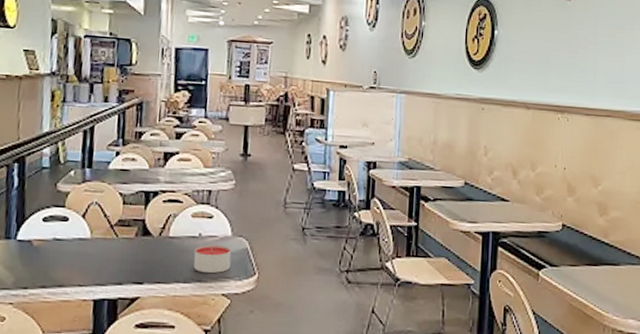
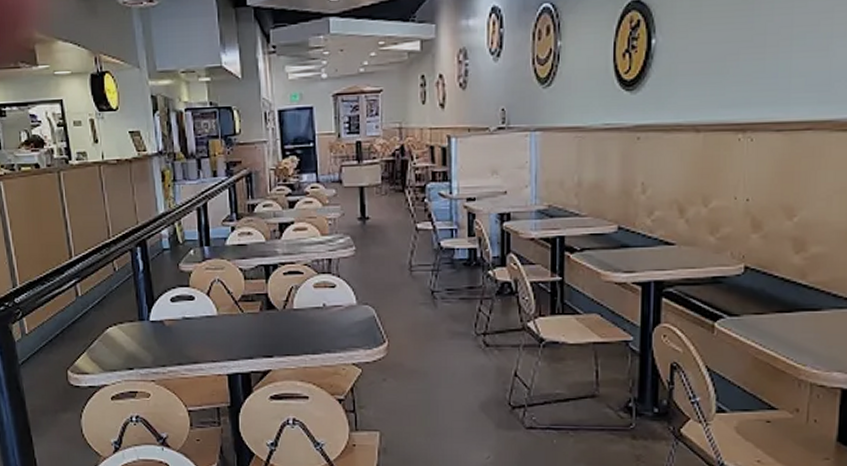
candle: present [193,245,232,274] -> none [320,315,358,344]

